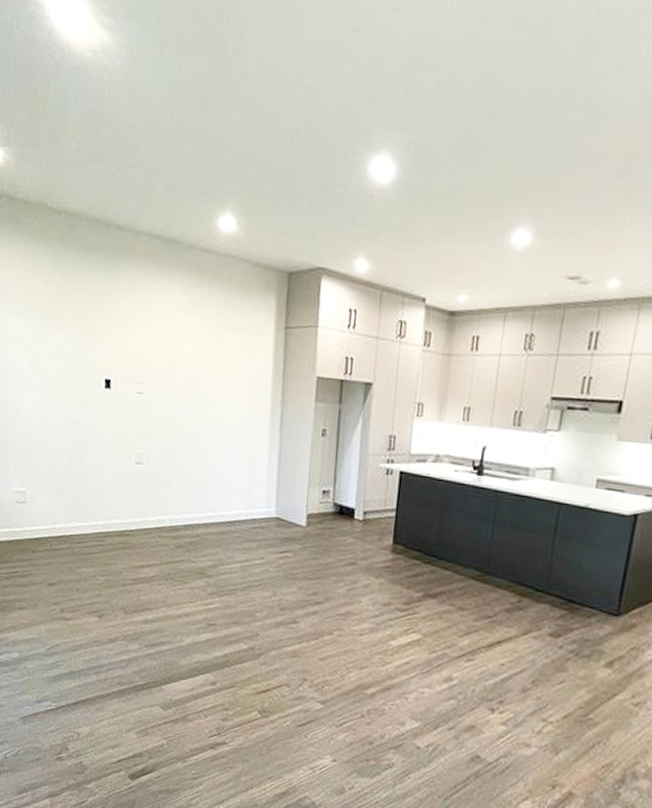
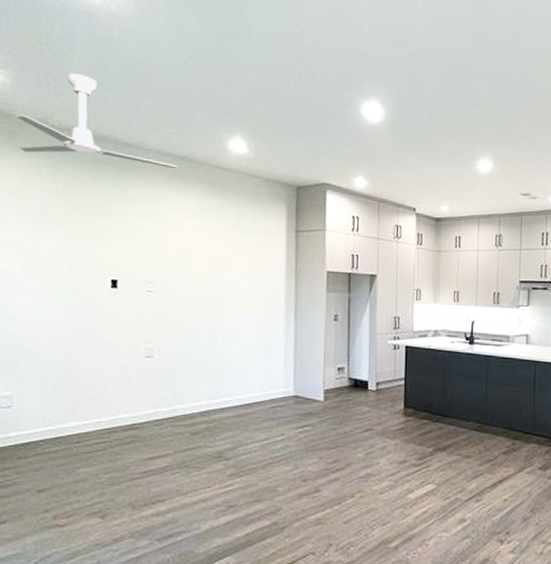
ceiling fan: none [20,146,167,254] -> present [16,73,178,169]

